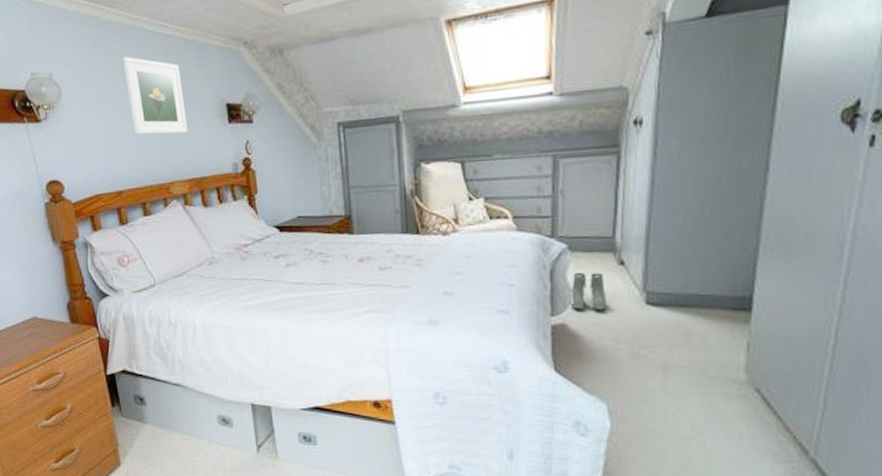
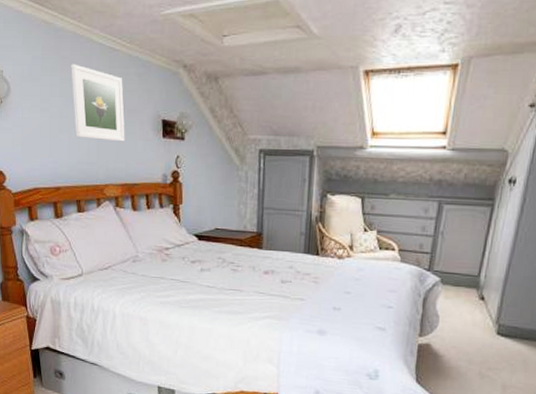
boots: present [570,272,606,311] -> none [436,303,466,336]

